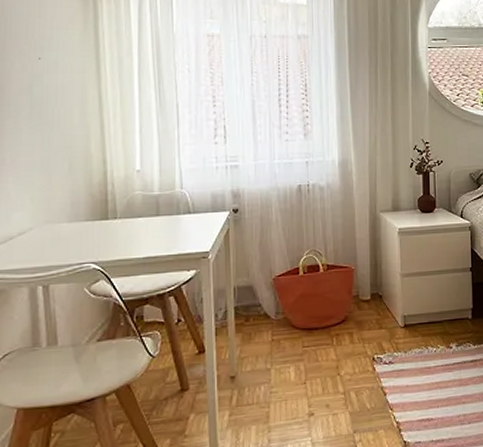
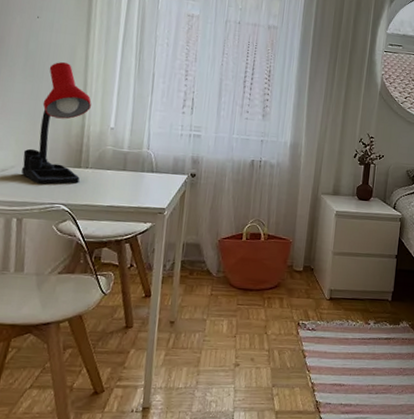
desk lamp: none [40,104,111,245] -> present [21,61,91,185]

